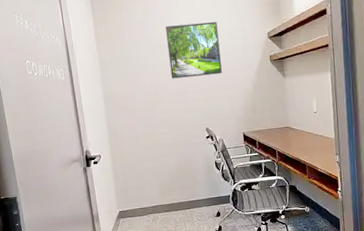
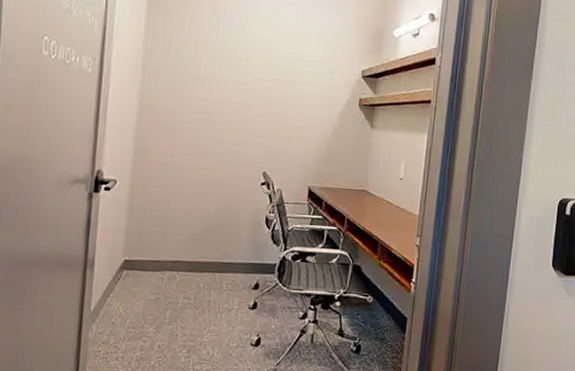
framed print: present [166,21,222,79] -> none [232,35,303,108]

